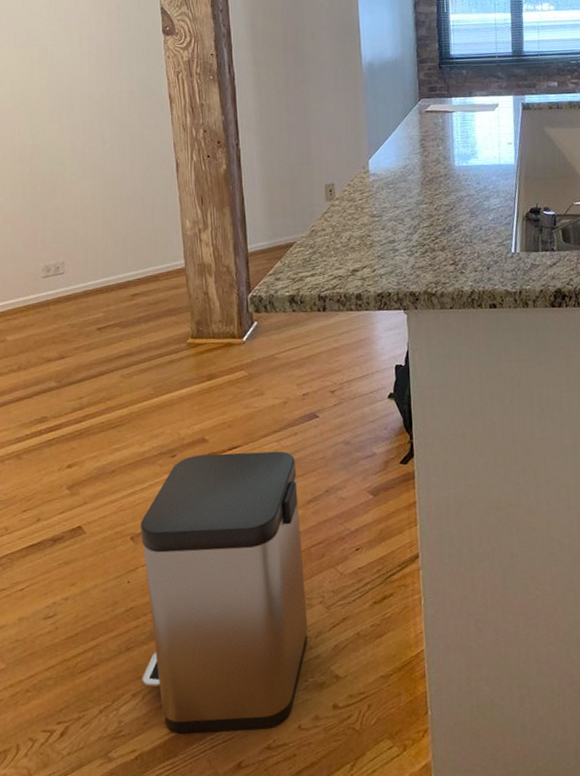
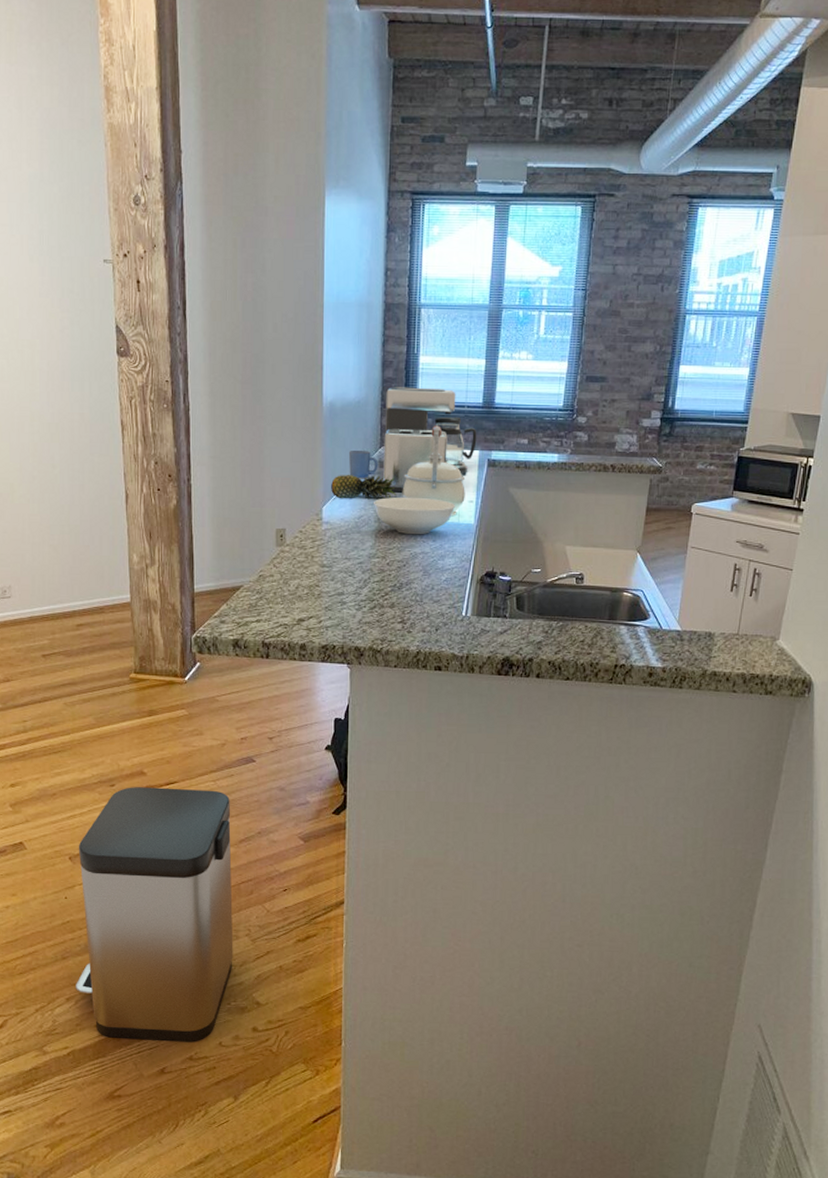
fruit: none [375,124,439,151] -> present [331,474,397,500]
mug: none [389,104,419,131] -> present [348,451,378,479]
bowl: none [416,143,496,179] -> present [373,497,456,534]
coffee maker: none [421,42,510,121] -> present [385,387,477,477]
toaster: none [422,79,485,142] -> present [383,428,448,494]
kettle: none [443,75,504,159] -> present [402,425,466,517]

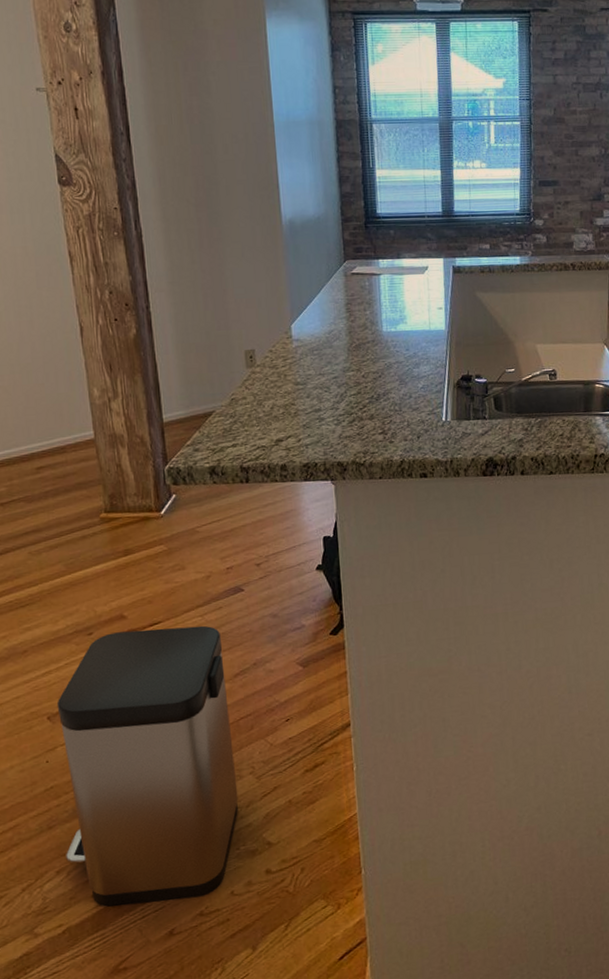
fruit: present [331,474,397,500] -> none [298,288,366,316]
mug: present [348,451,378,479] -> none [312,266,345,294]
bowl: present [373,497,456,534] -> none [342,308,426,345]
toaster: present [383,428,448,494] -> none [347,240,414,306]
coffee maker: present [385,387,477,477] -> none [345,200,440,285]
kettle: present [402,425,466,517] -> none [370,236,434,325]

